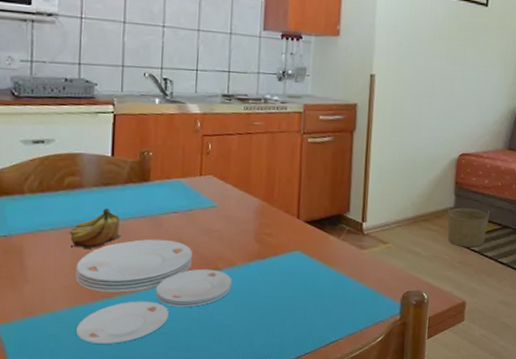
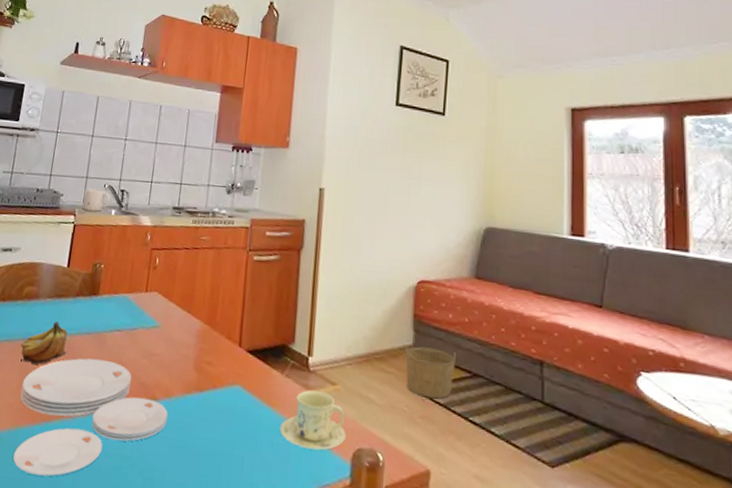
mug: none [121,77,152,101] -> present [82,188,110,212]
cup and saucer: none [338,250,396,296] -> present [279,390,346,451]

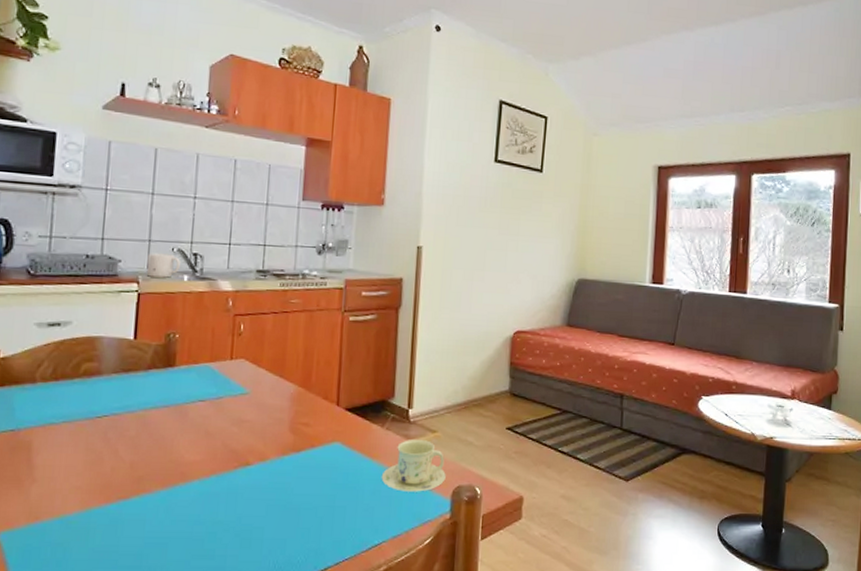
plate: present [13,358,169,477] -> none [86,431,264,552]
fruit: present [21,321,68,365] -> none [84,397,142,444]
basket: present [405,346,457,400] -> none [501,391,549,436]

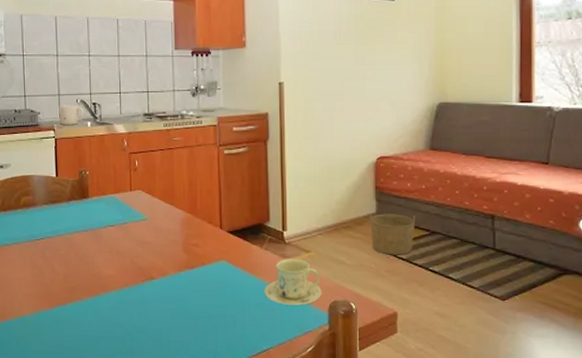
basket: none [501,391,549,436] -> present [369,213,416,256]

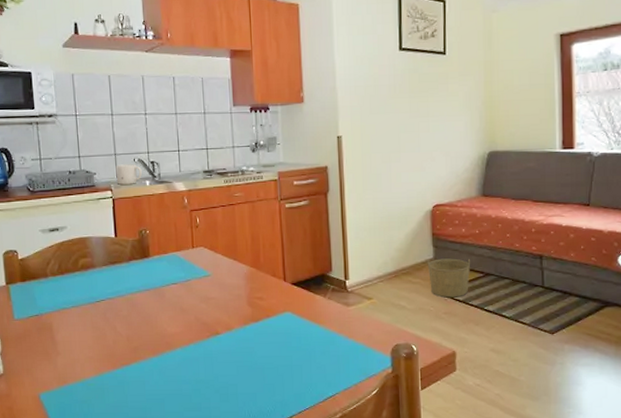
cup and saucer: present [264,259,322,306] -> none [328,306,384,351]

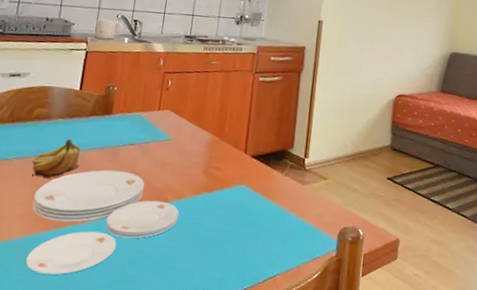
fruit: none [88,284,131,323] -> present [32,139,81,179]
plate: none [96,309,232,407] -> present [25,170,180,275]
basket: present [427,258,471,298] -> none [383,146,424,186]

